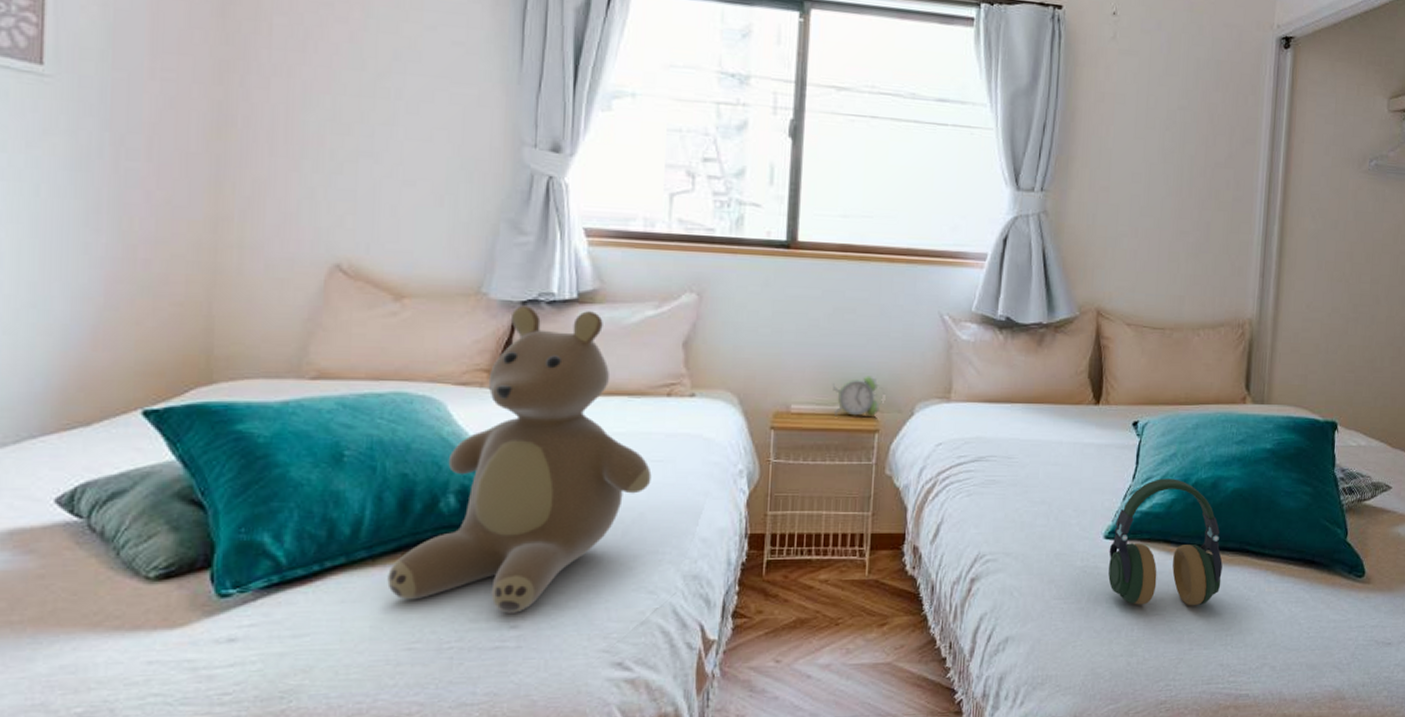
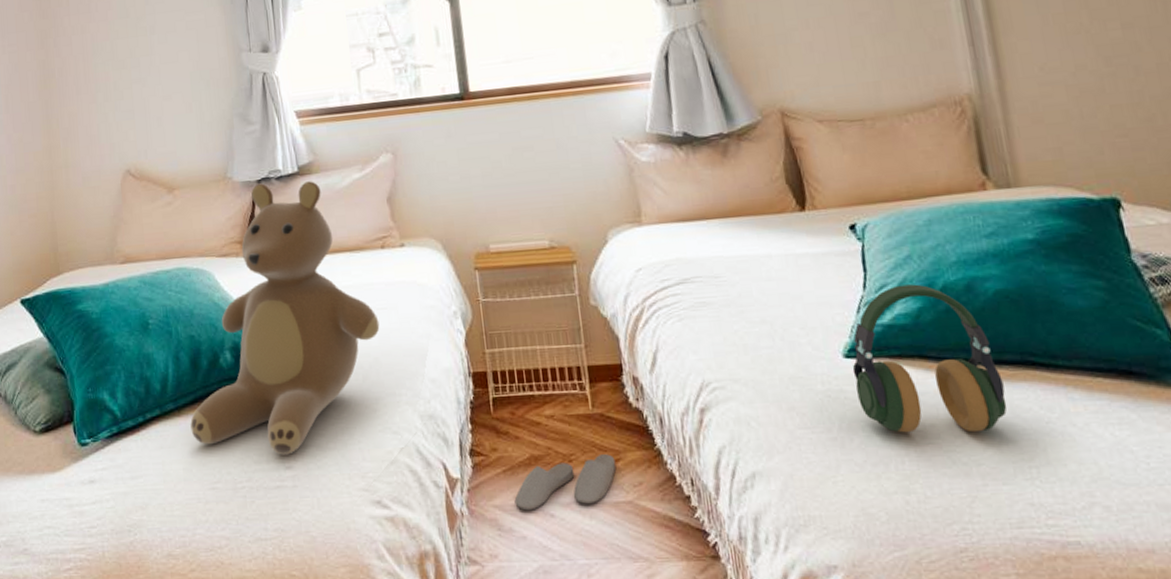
slippers: none [772,619,882,672] -> present [514,454,617,511]
alarm clock: present [833,376,884,417] -> none [525,208,575,252]

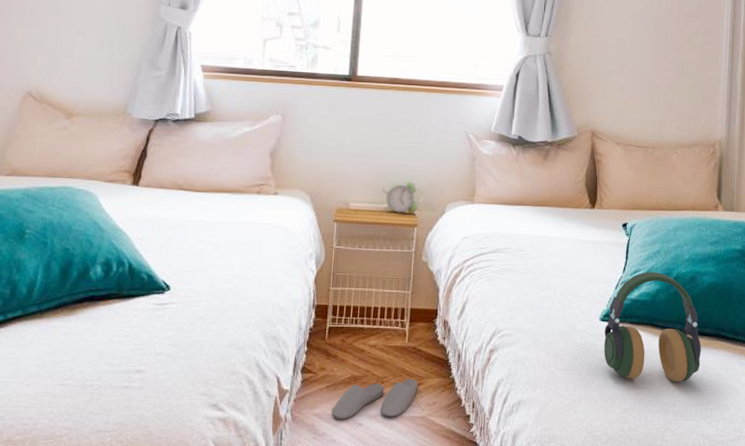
teddy bear: present [190,181,380,455] -> none [50,123,244,360]
alarm clock: none [525,208,575,252] -> present [382,181,422,213]

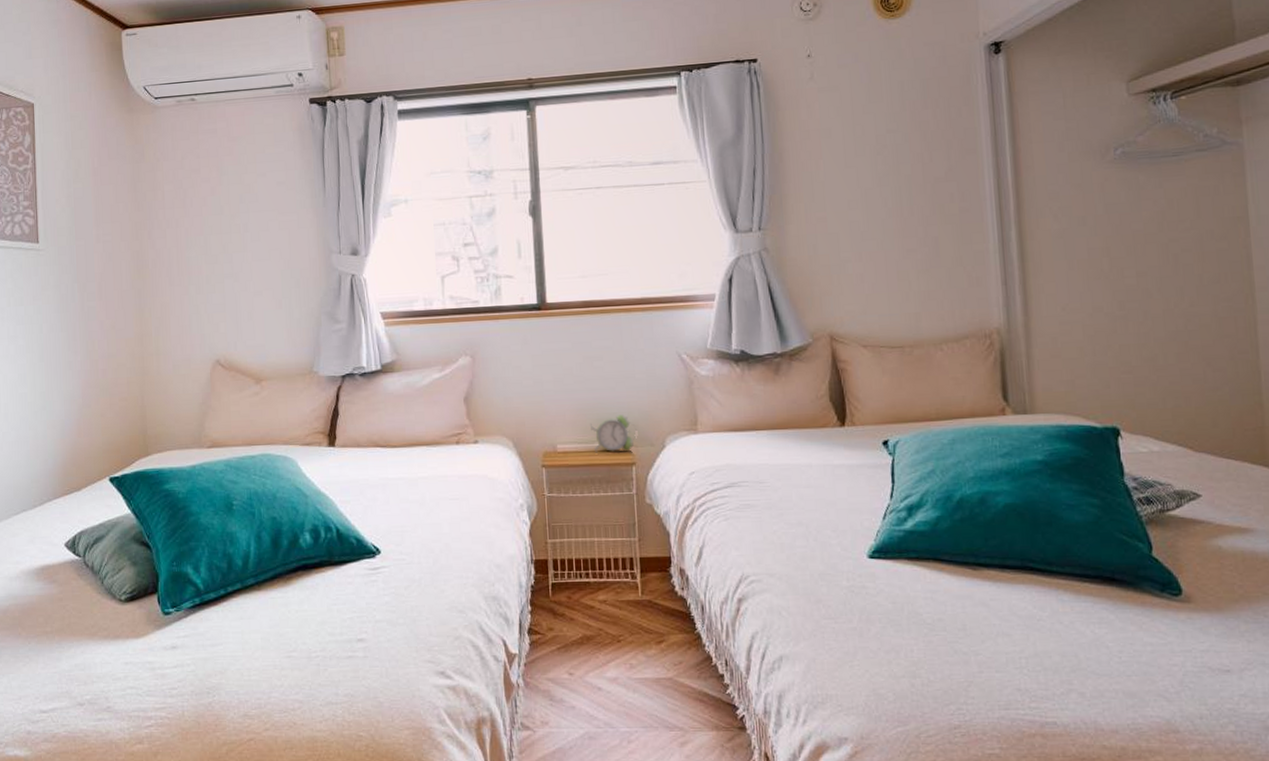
slippers: present [331,379,418,420] -> none [566,636,660,684]
headphones: present [604,272,701,382] -> none [875,496,1006,627]

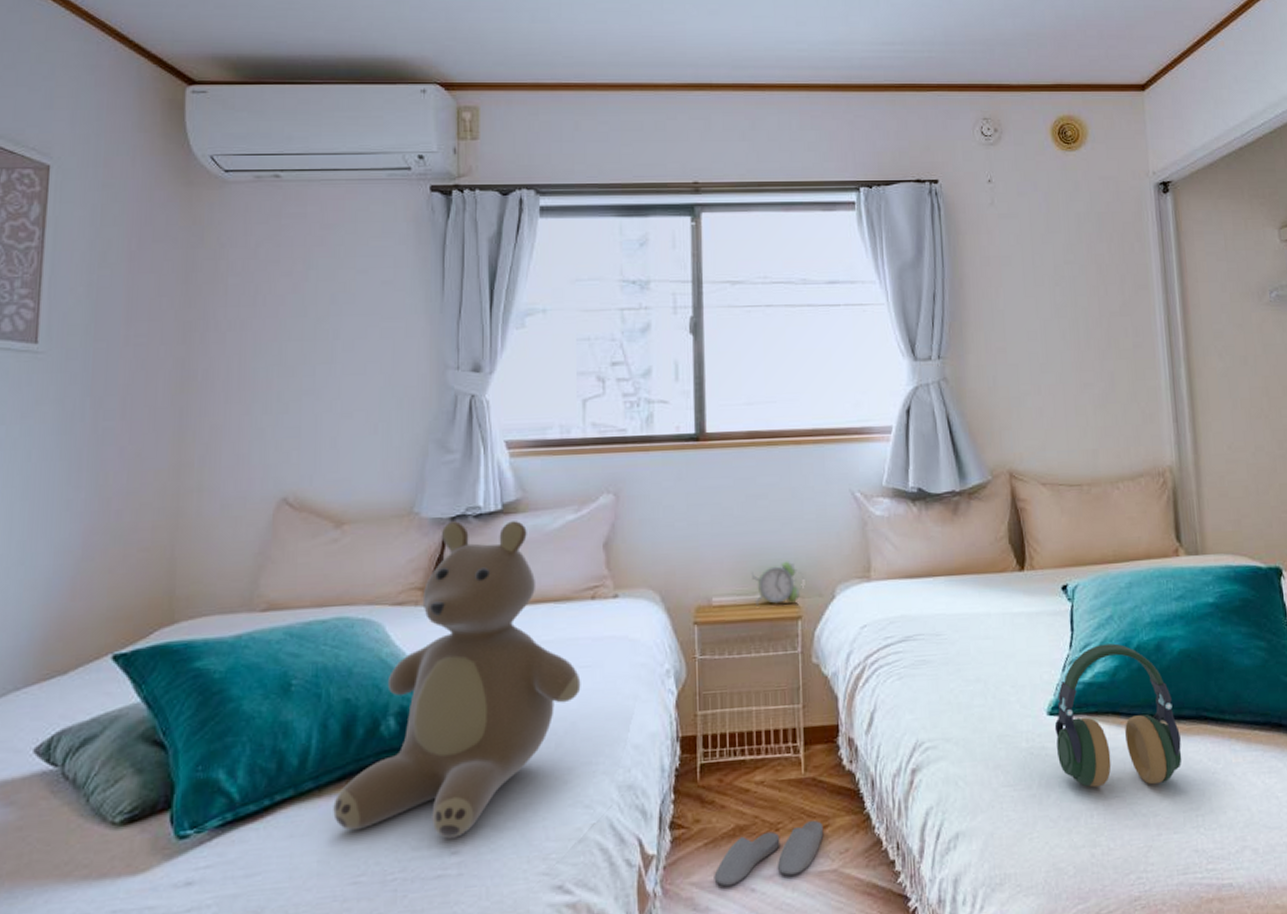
teddy bear: none [269,379,451,629] -> present [333,521,581,839]
slippers: none [566,636,660,684] -> present [714,821,824,887]
headphones: none [875,496,1006,627] -> present [1054,643,1182,788]

